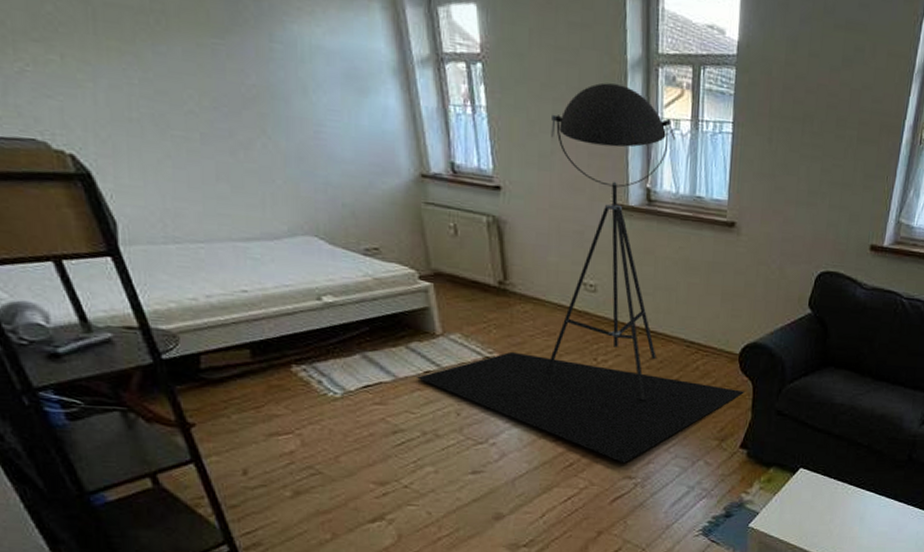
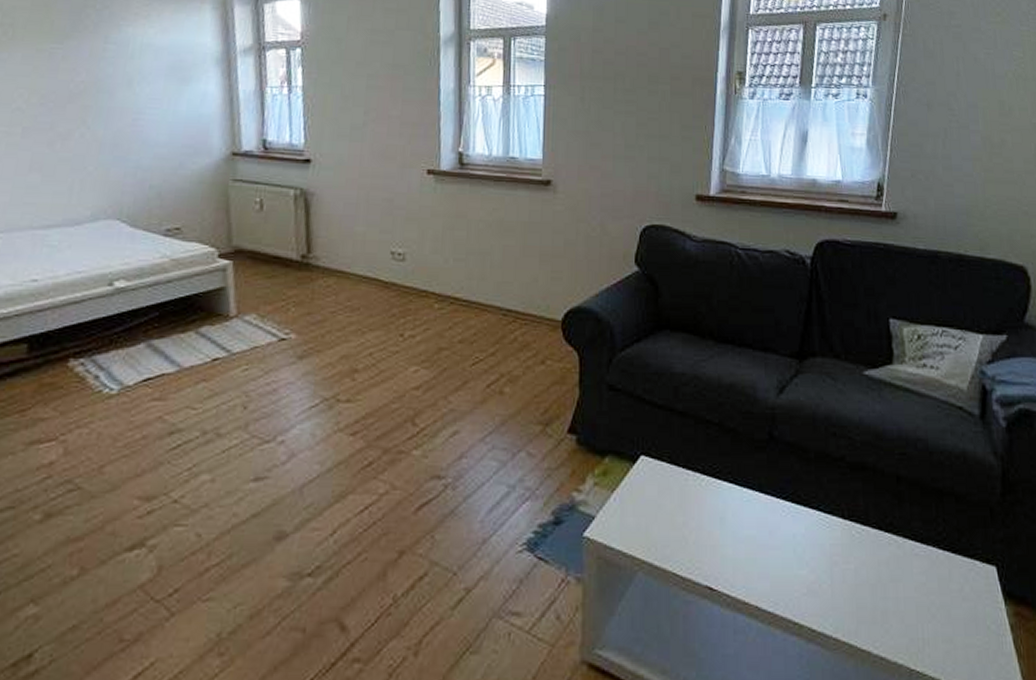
floor lamp: present [417,82,746,464] -> none [204,58,571,460]

